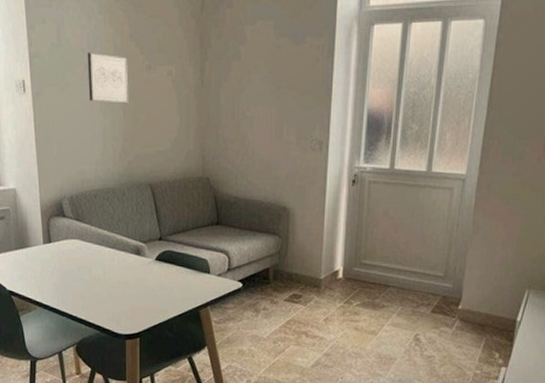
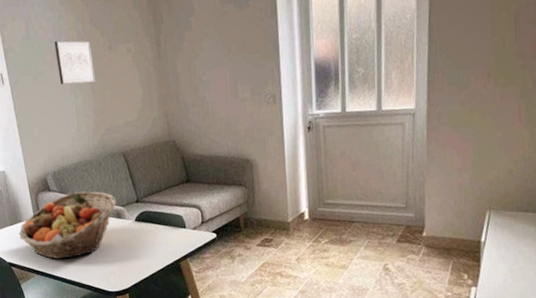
fruit basket: none [24,221,137,293] -> present [19,191,117,259]

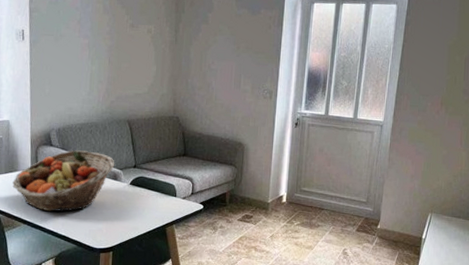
wall art: present [54,40,95,85] -> none [79,10,115,53]

